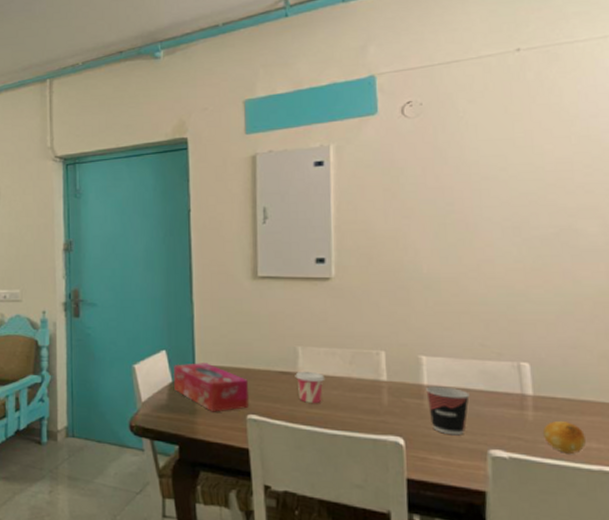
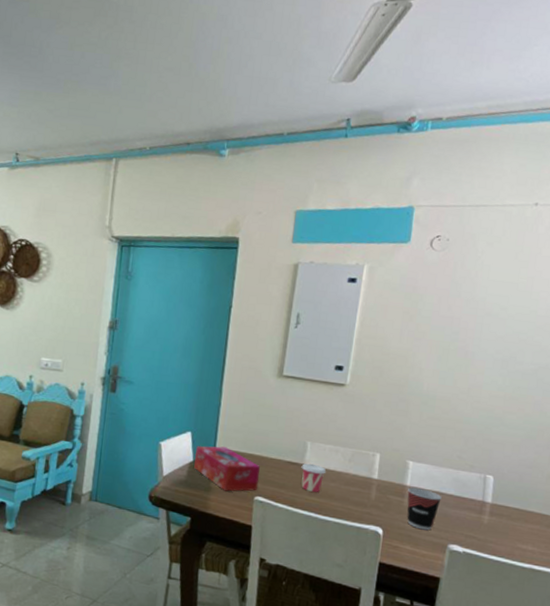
fruit: present [542,420,586,454] -> none [492,525,525,553]

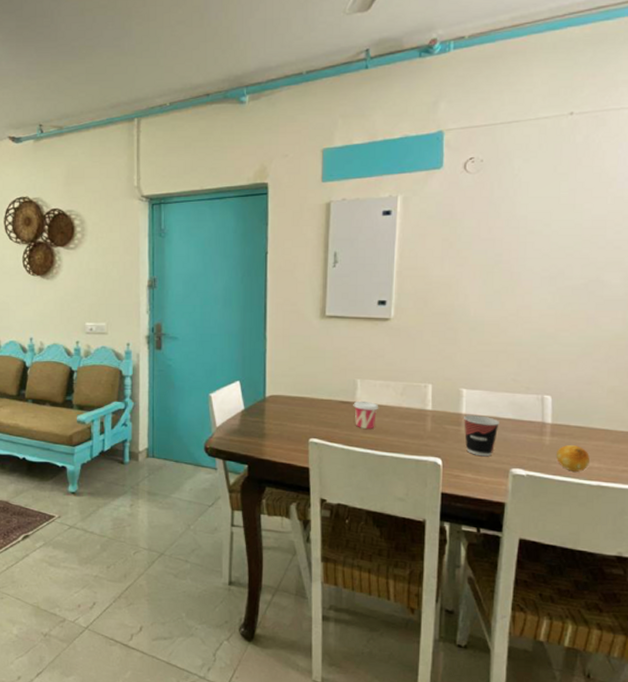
tissue box: present [194,446,260,492] -> none [245,392,311,436]
fruit: none [492,525,525,553] -> present [555,444,590,472]

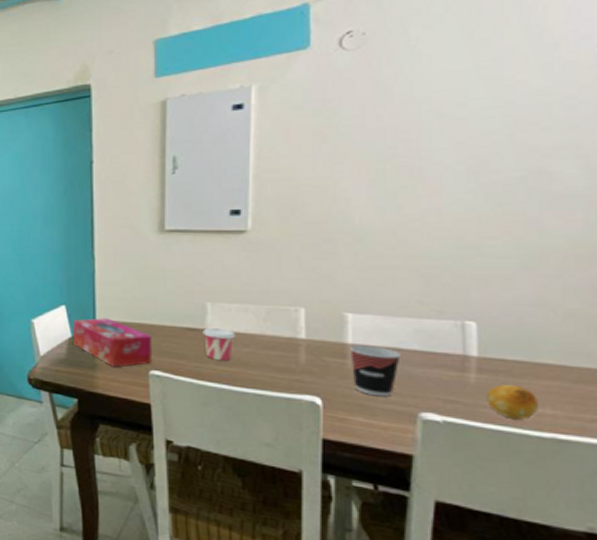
tissue box: none [245,392,311,436] -> present [72,318,151,367]

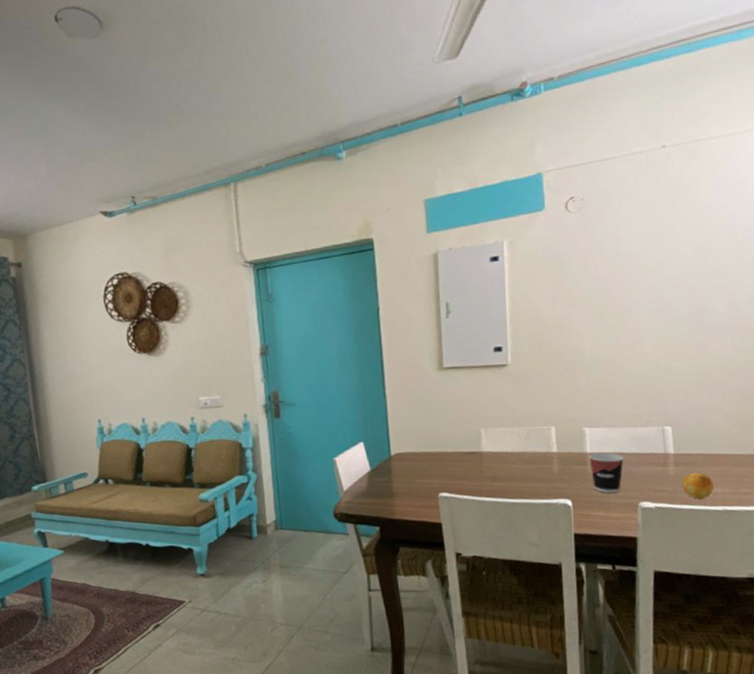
tissue box: present [72,318,151,367] -> none [371,450,440,494]
cup: present [202,327,236,360] -> none [479,449,505,478]

